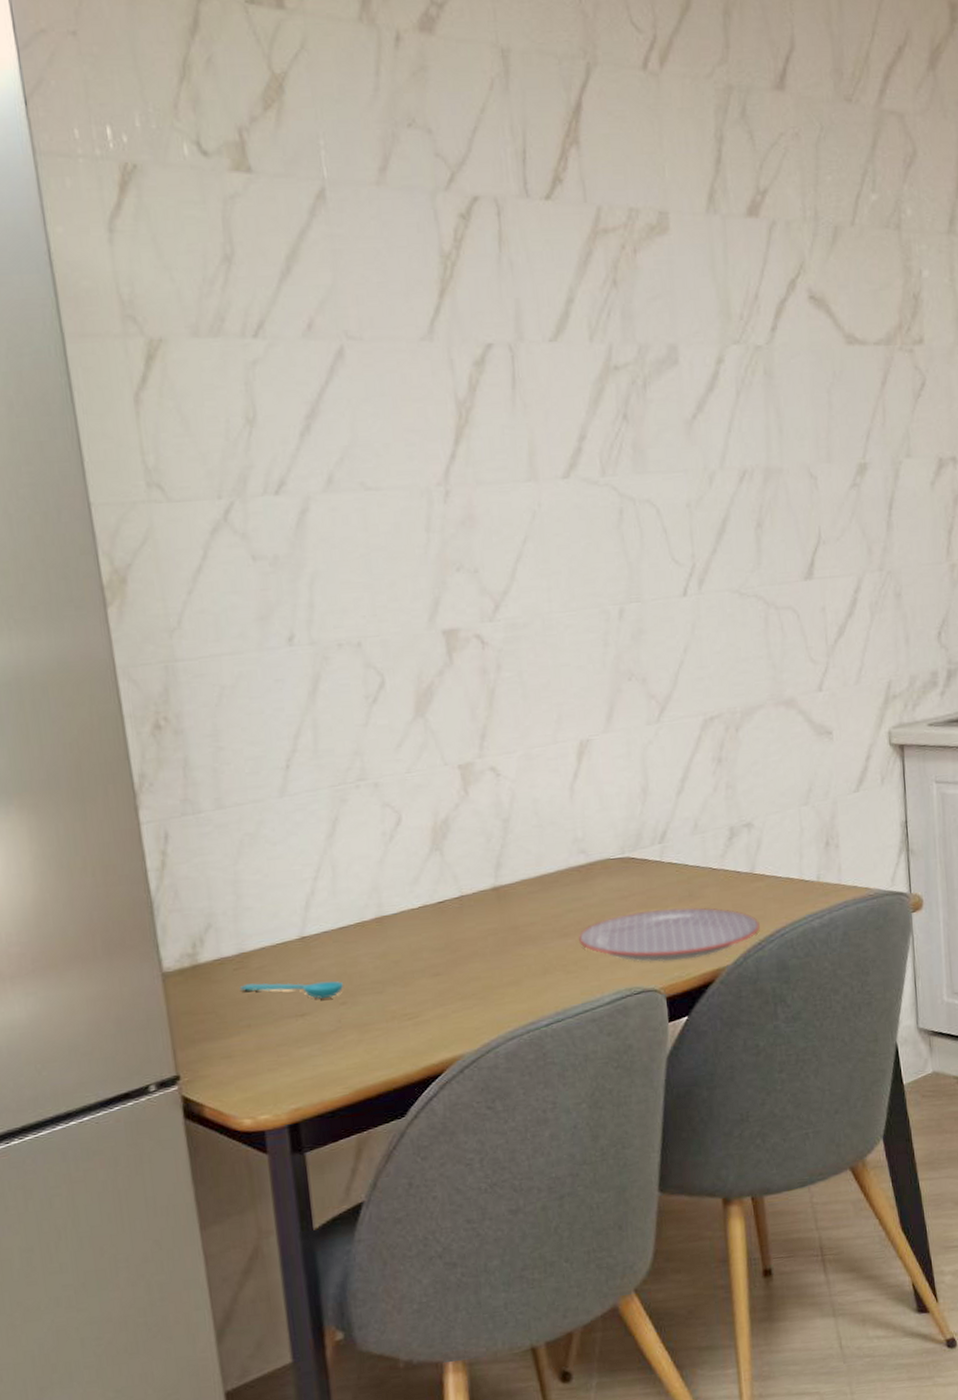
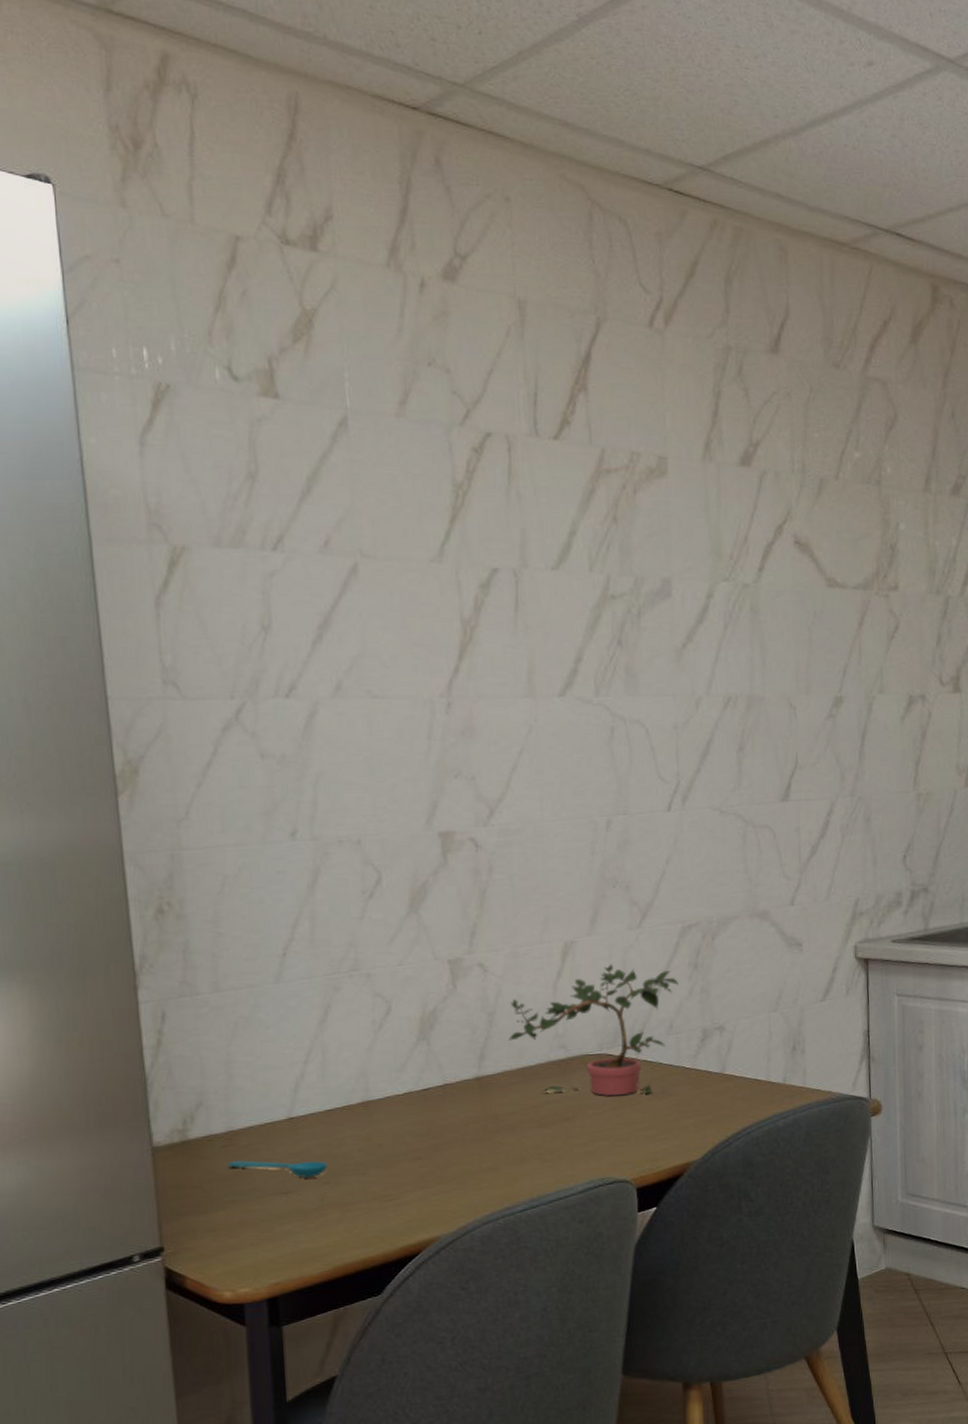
potted plant: none [525,761,702,903] -> present [508,963,679,1097]
plate: present [579,907,760,962] -> none [556,1103,728,1154]

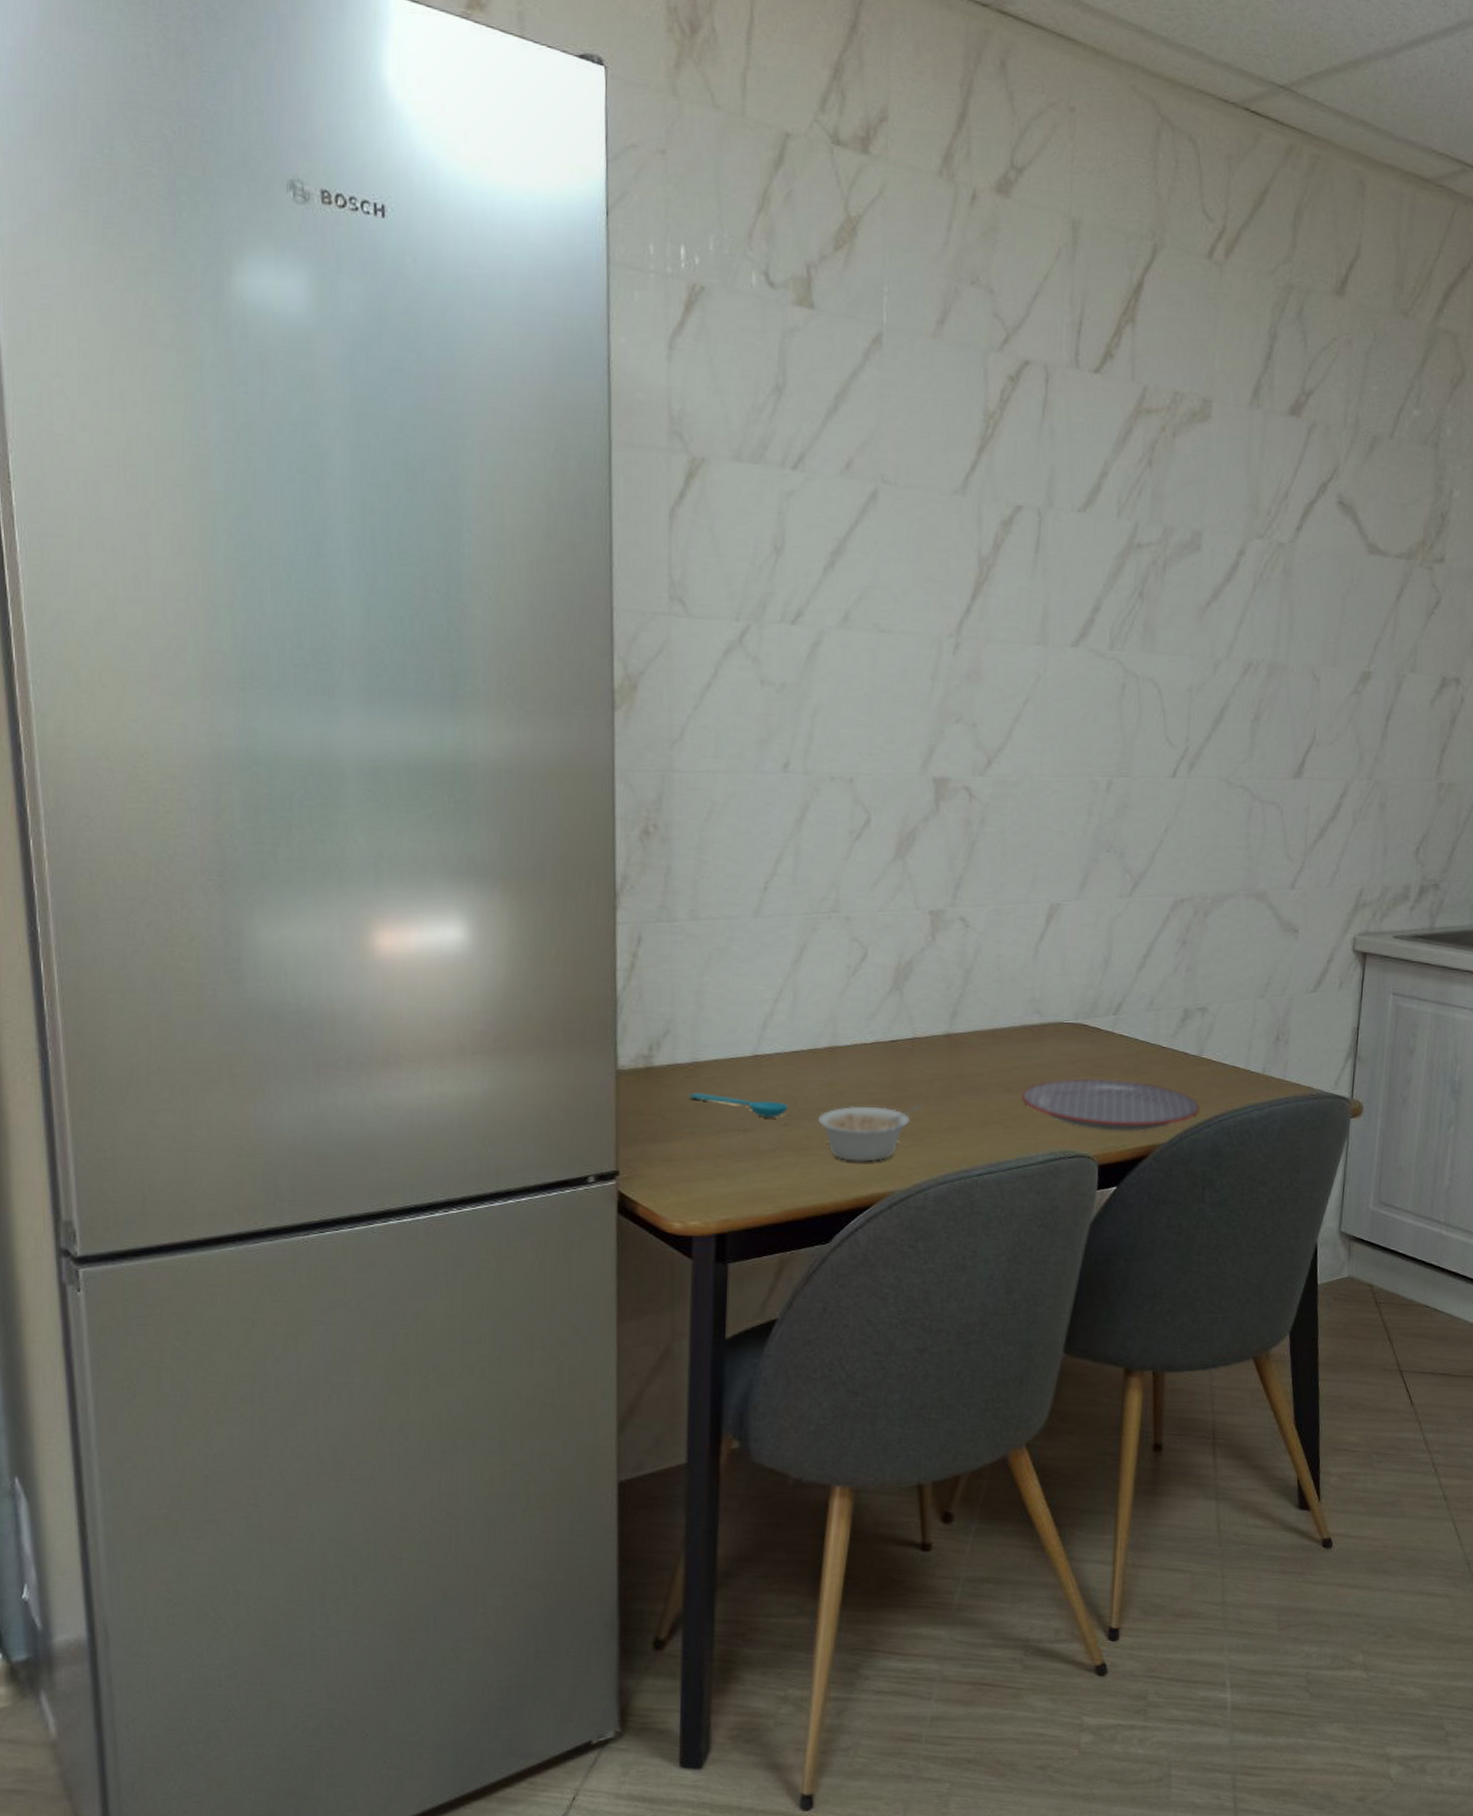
legume: none [358,1148,461,1212] -> present [818,1104,924,1162]
potted plant: present [508,963,679,1097] -> none [983,931,1164,1070]
plate: none [556,1103,728,1154] -> present [1022,1077,1200,1132]

